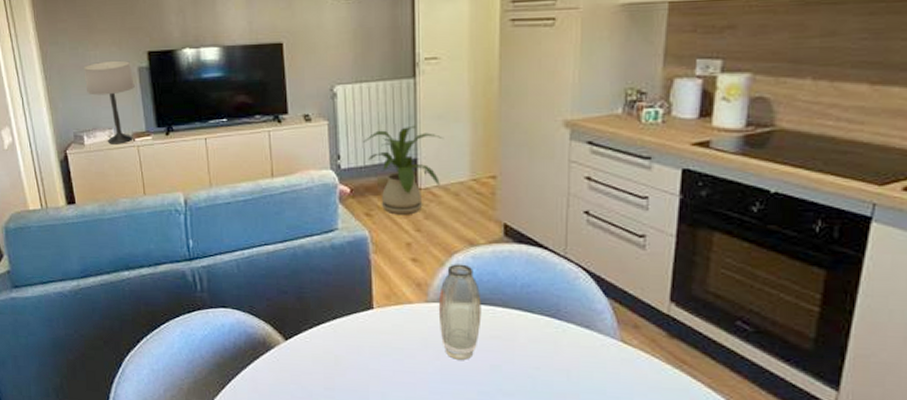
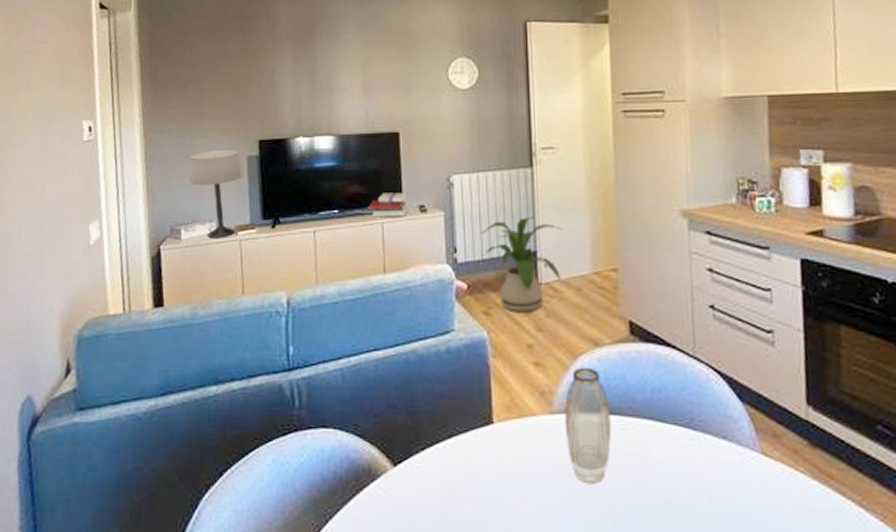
books: none [256,102,293,127] -> present [369,192,408,218]

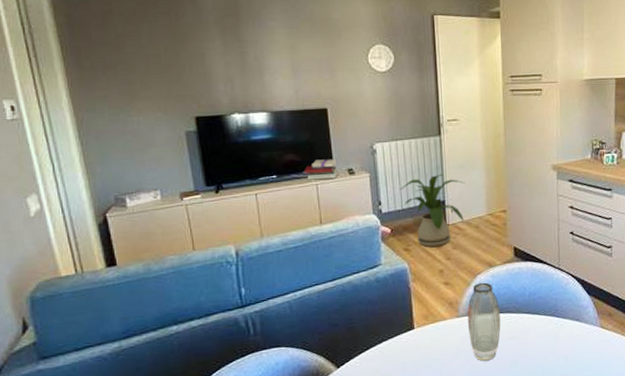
table lamp: present [188,149,242,239] -> none [125,125,182,205]

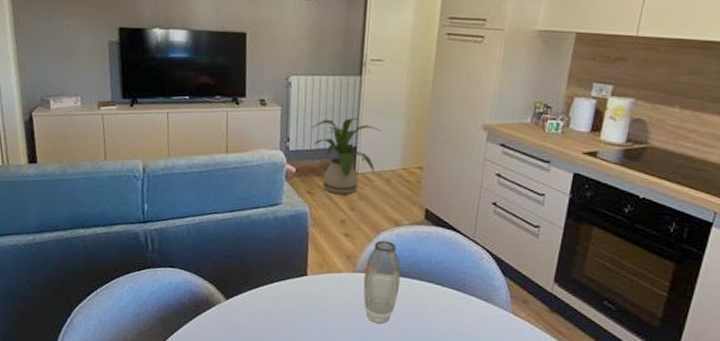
books: present [304,159,338,180] -> none [216,85,251,109]

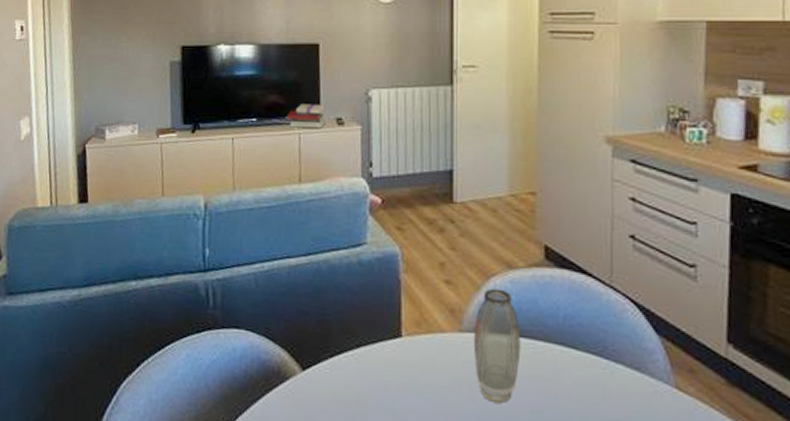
books: none [216,85,251,109] -> present [287,104,326,130]
house plant: present [311,117,382,195] -> none [397,134,482,231]

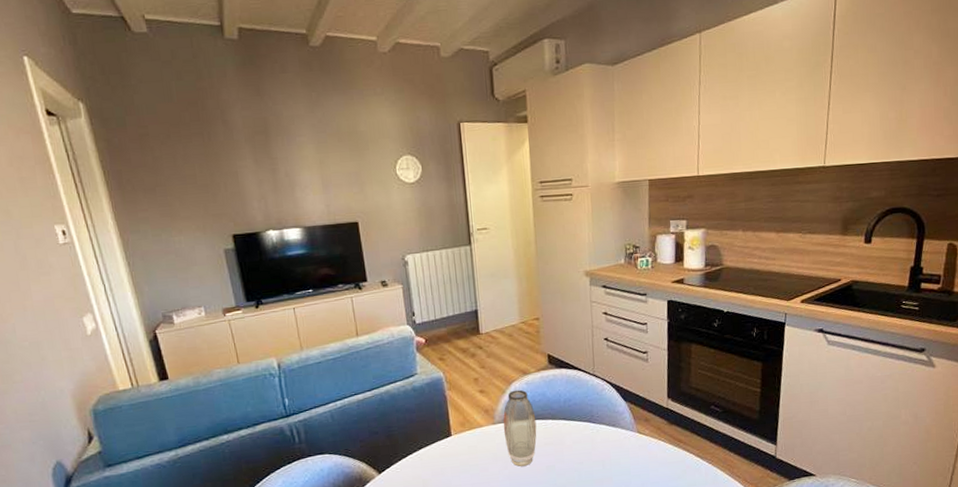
books: present [287,104,326,130] -> none [339,271,372,293]

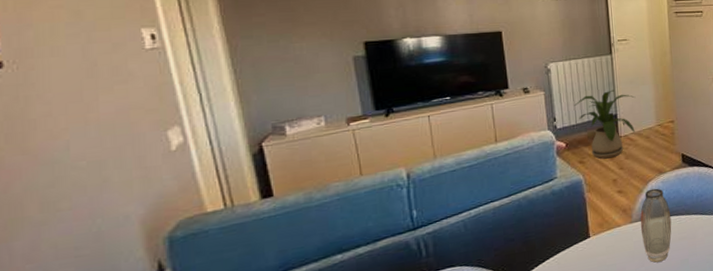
house plant: none [433,283,497,357] -> present [574,89,636,159]

